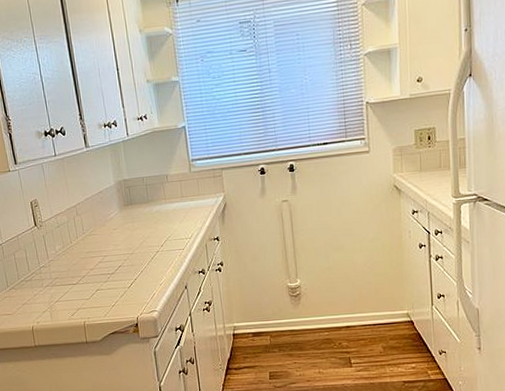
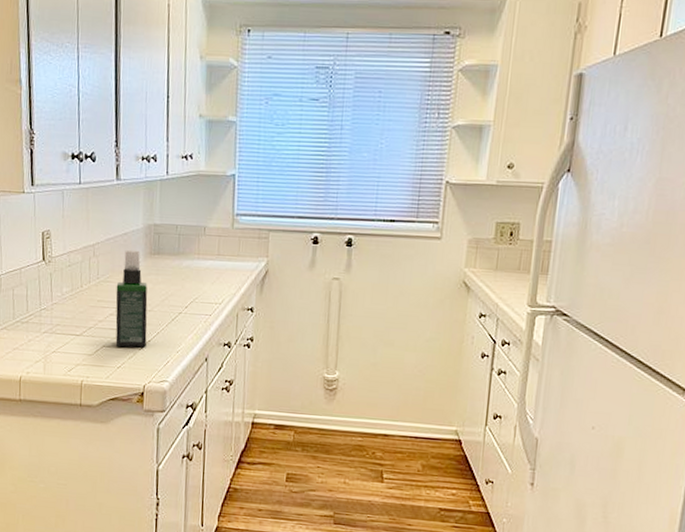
spray bottle: none [100,204,134,289] -> present [115,250,148,348]

